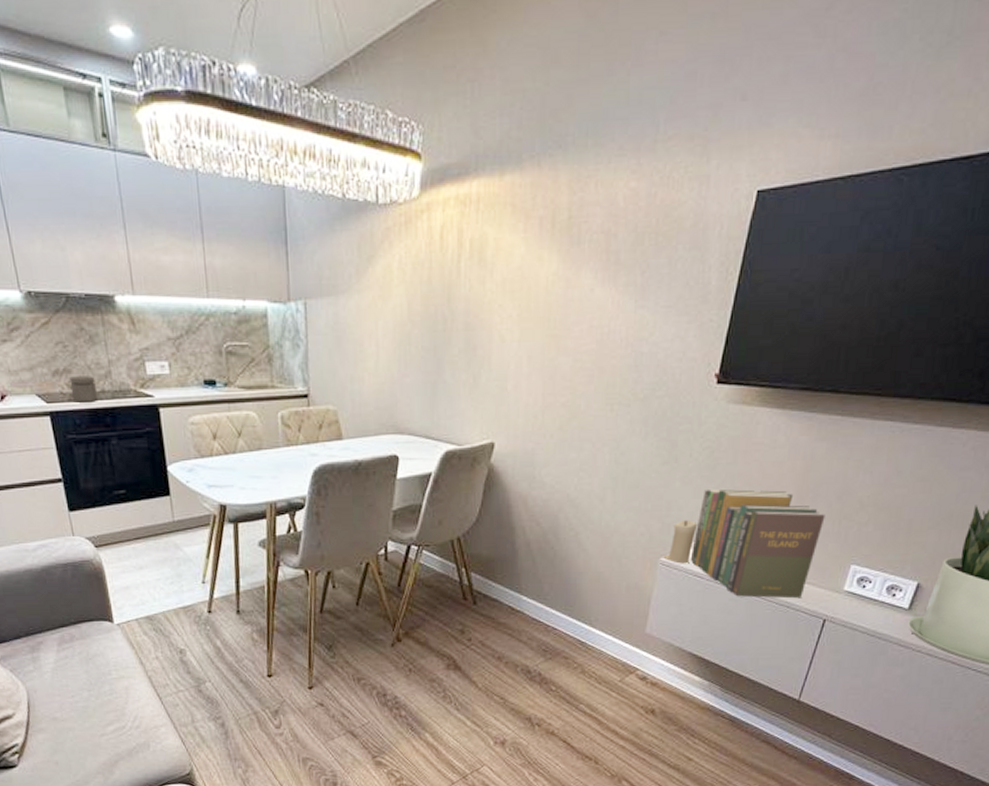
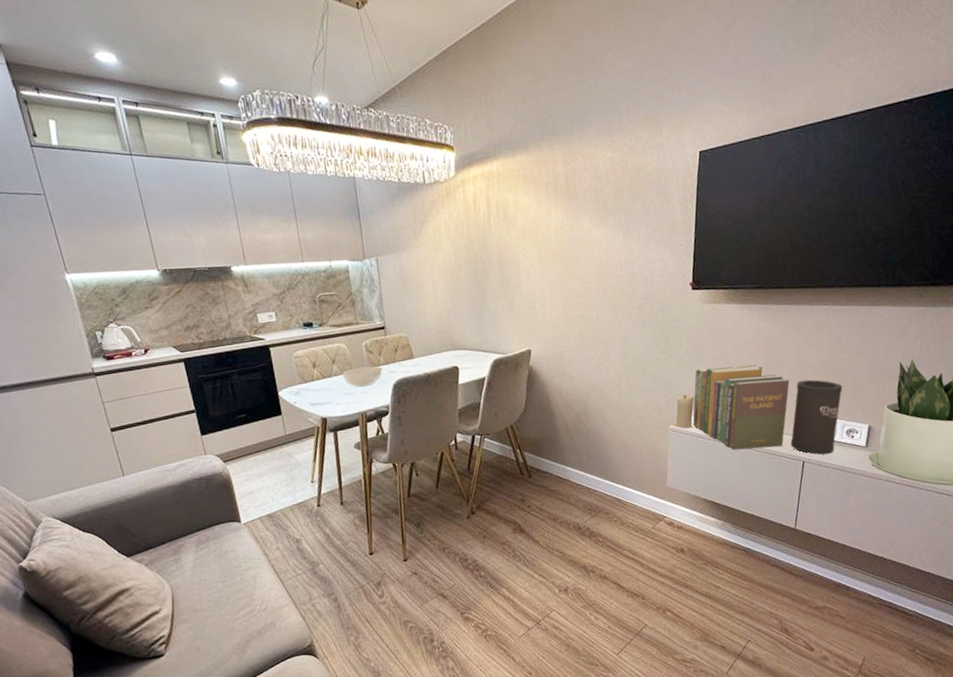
jar: present [69,376,98,403] -> none [198,328,222,350]
bowl: none [249,444,301,471] -> present [342,366,383,388]
speaker: none [811,517,894,615] -> present [790,379,843,455]

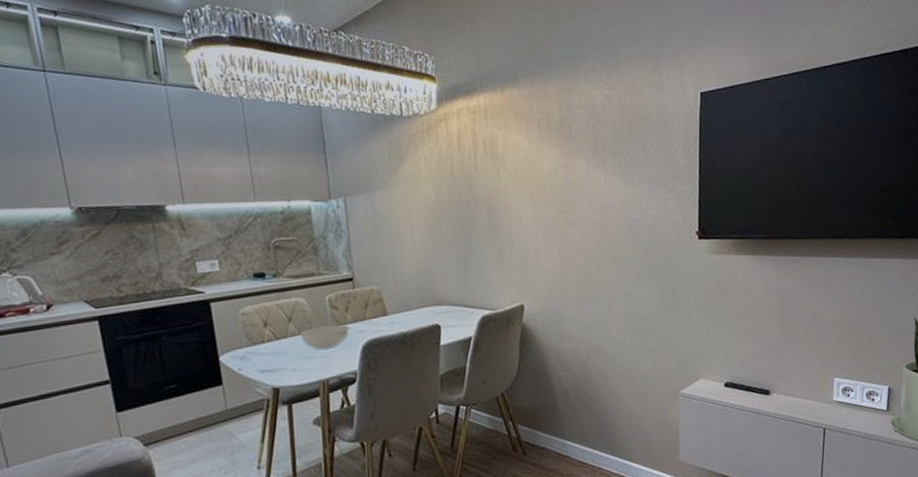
candle: present [672,394,695,429] -> none [682,354,706,395]
books: present [692,365,790,451] -> none [704,322,805,418]
speaker: present [790,379,843,455] -> none [809,337,860,421]

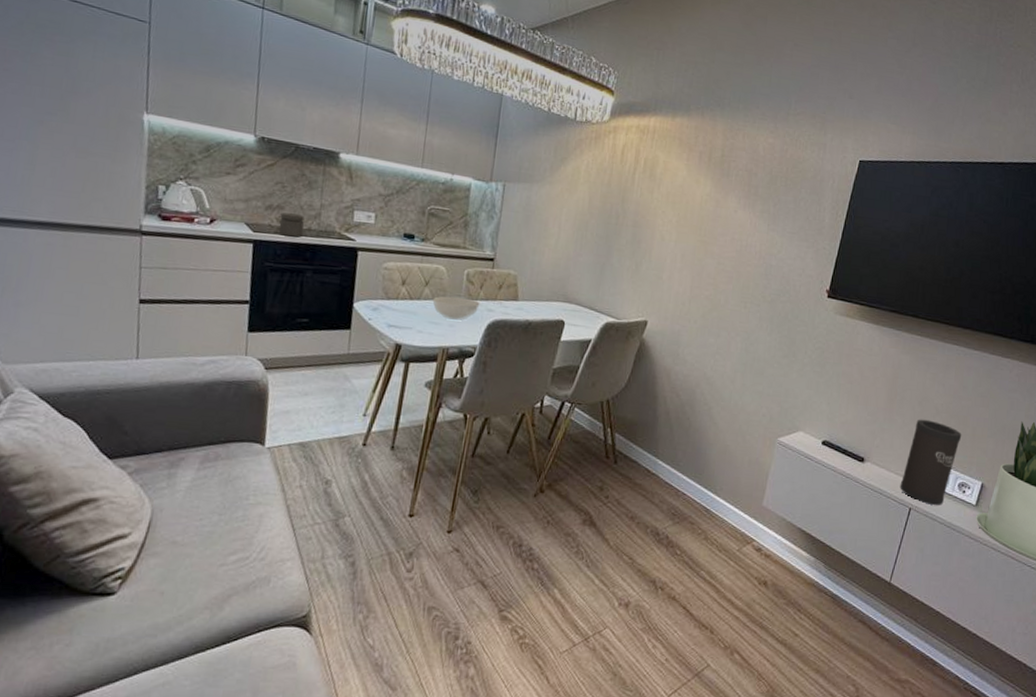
jar: none [119,279,149,305] -> present [278,212,305,238]
speaker: none [809,337,860,421] -> present [900,419,962,506]

